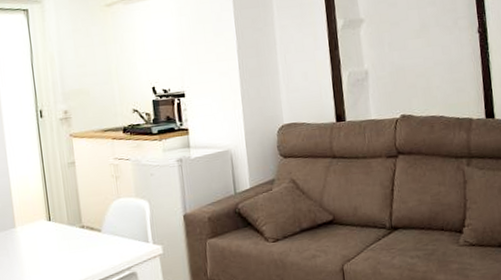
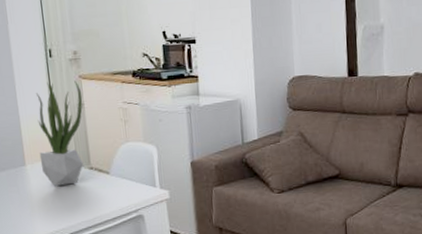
potted plant: none [27,139,75,247] -> present [36,80,84,186]

